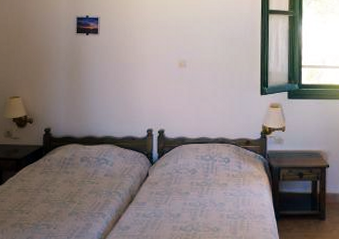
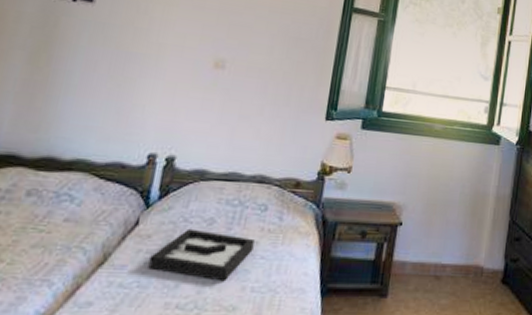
decorative tray: none [159,177,224,212] -> present [148,228,255,282]

